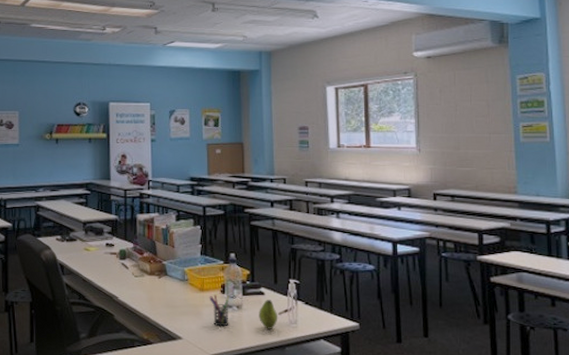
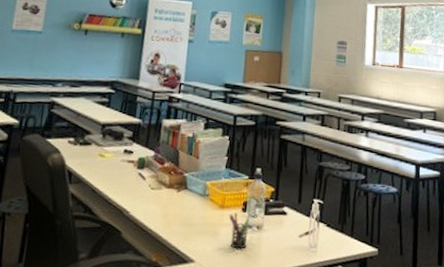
fruit: present [259,300,278,329] -> none [278,220,299,253]

